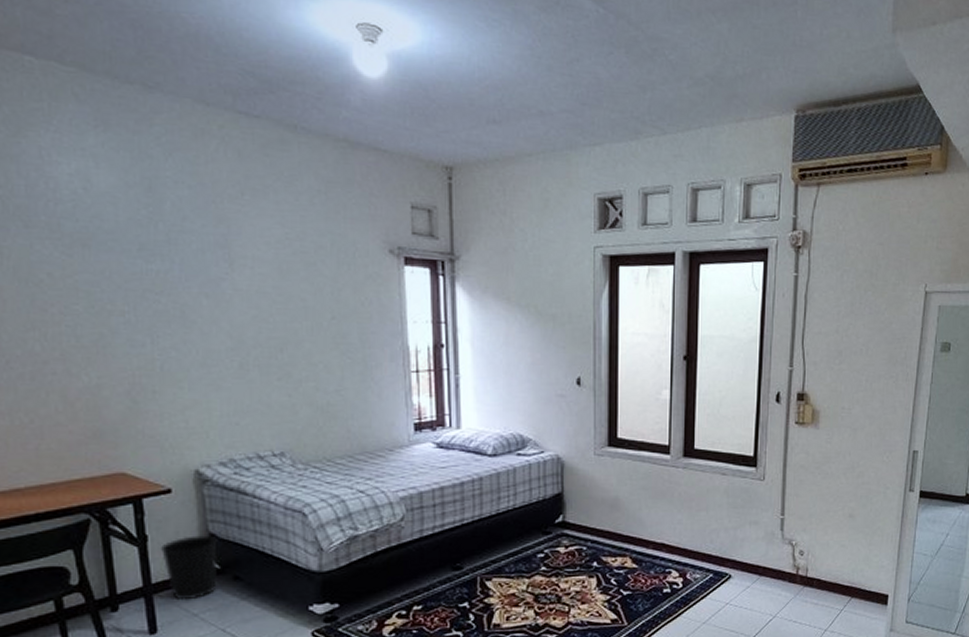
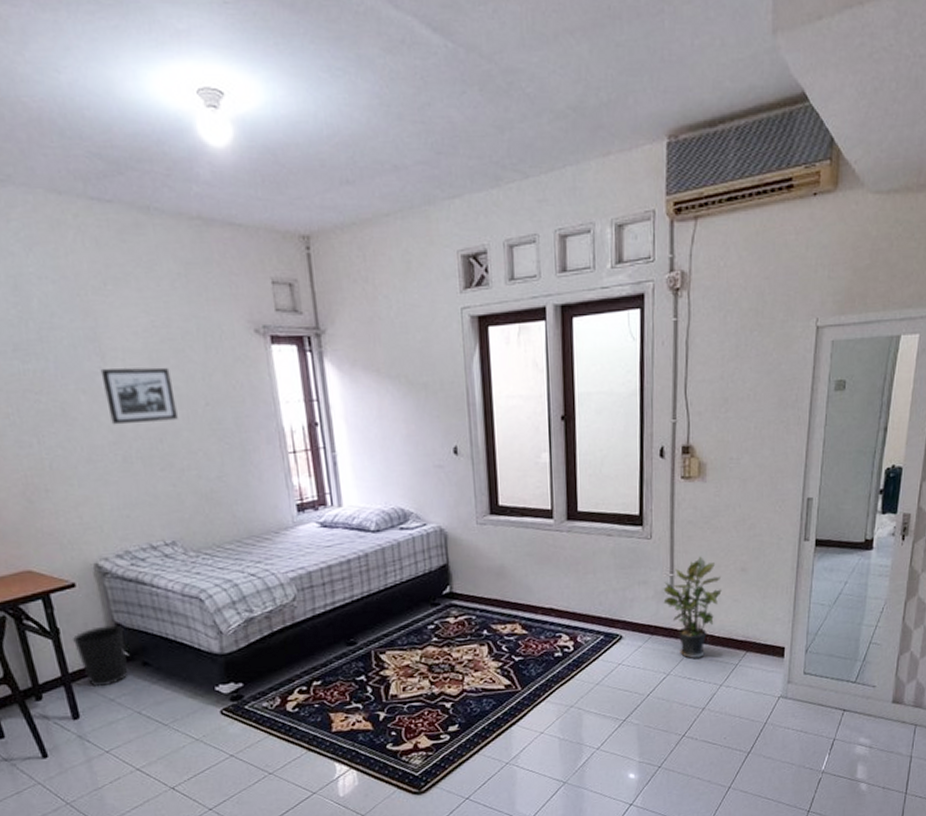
picture frame: none [227,274,301,332] -> present [100,367,178,425]
potted plant: none [773,500,830,601] -> present [663,556,722,658]

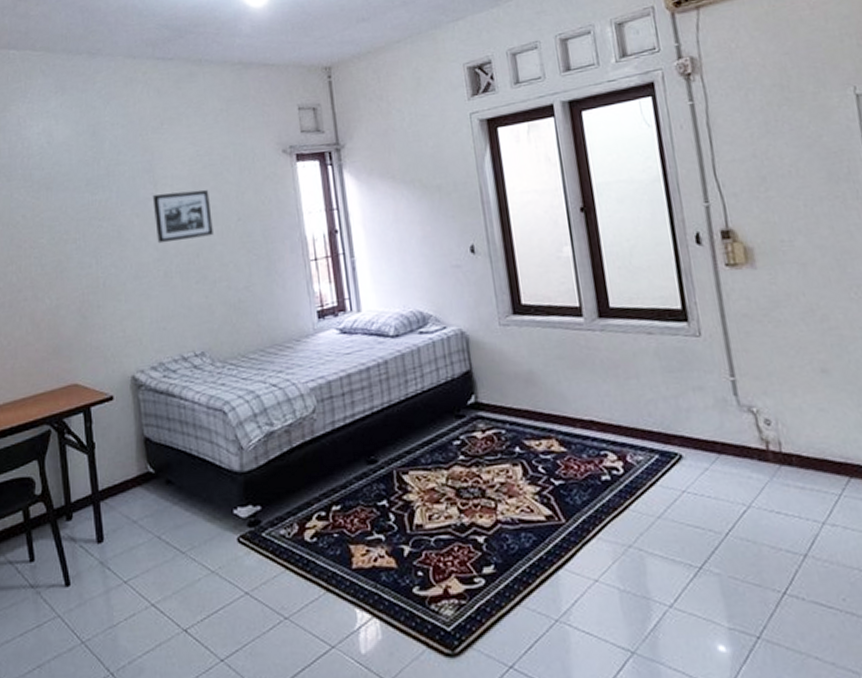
wastebasket: present [72,625,129,687] -> none [105,439,153,507]
potted plant: present [663,556,722,658] -> none [724,355,801,486]

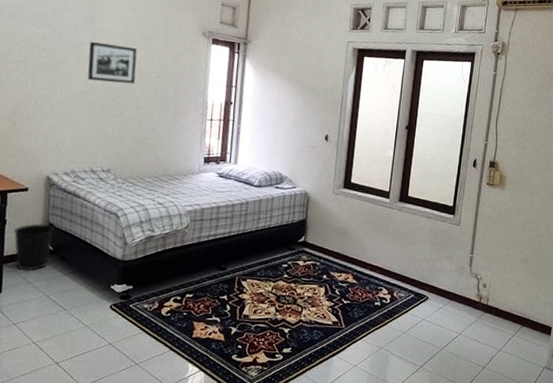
wastebasket: none [105,439,153,507] -> present [13,223,54,272]

